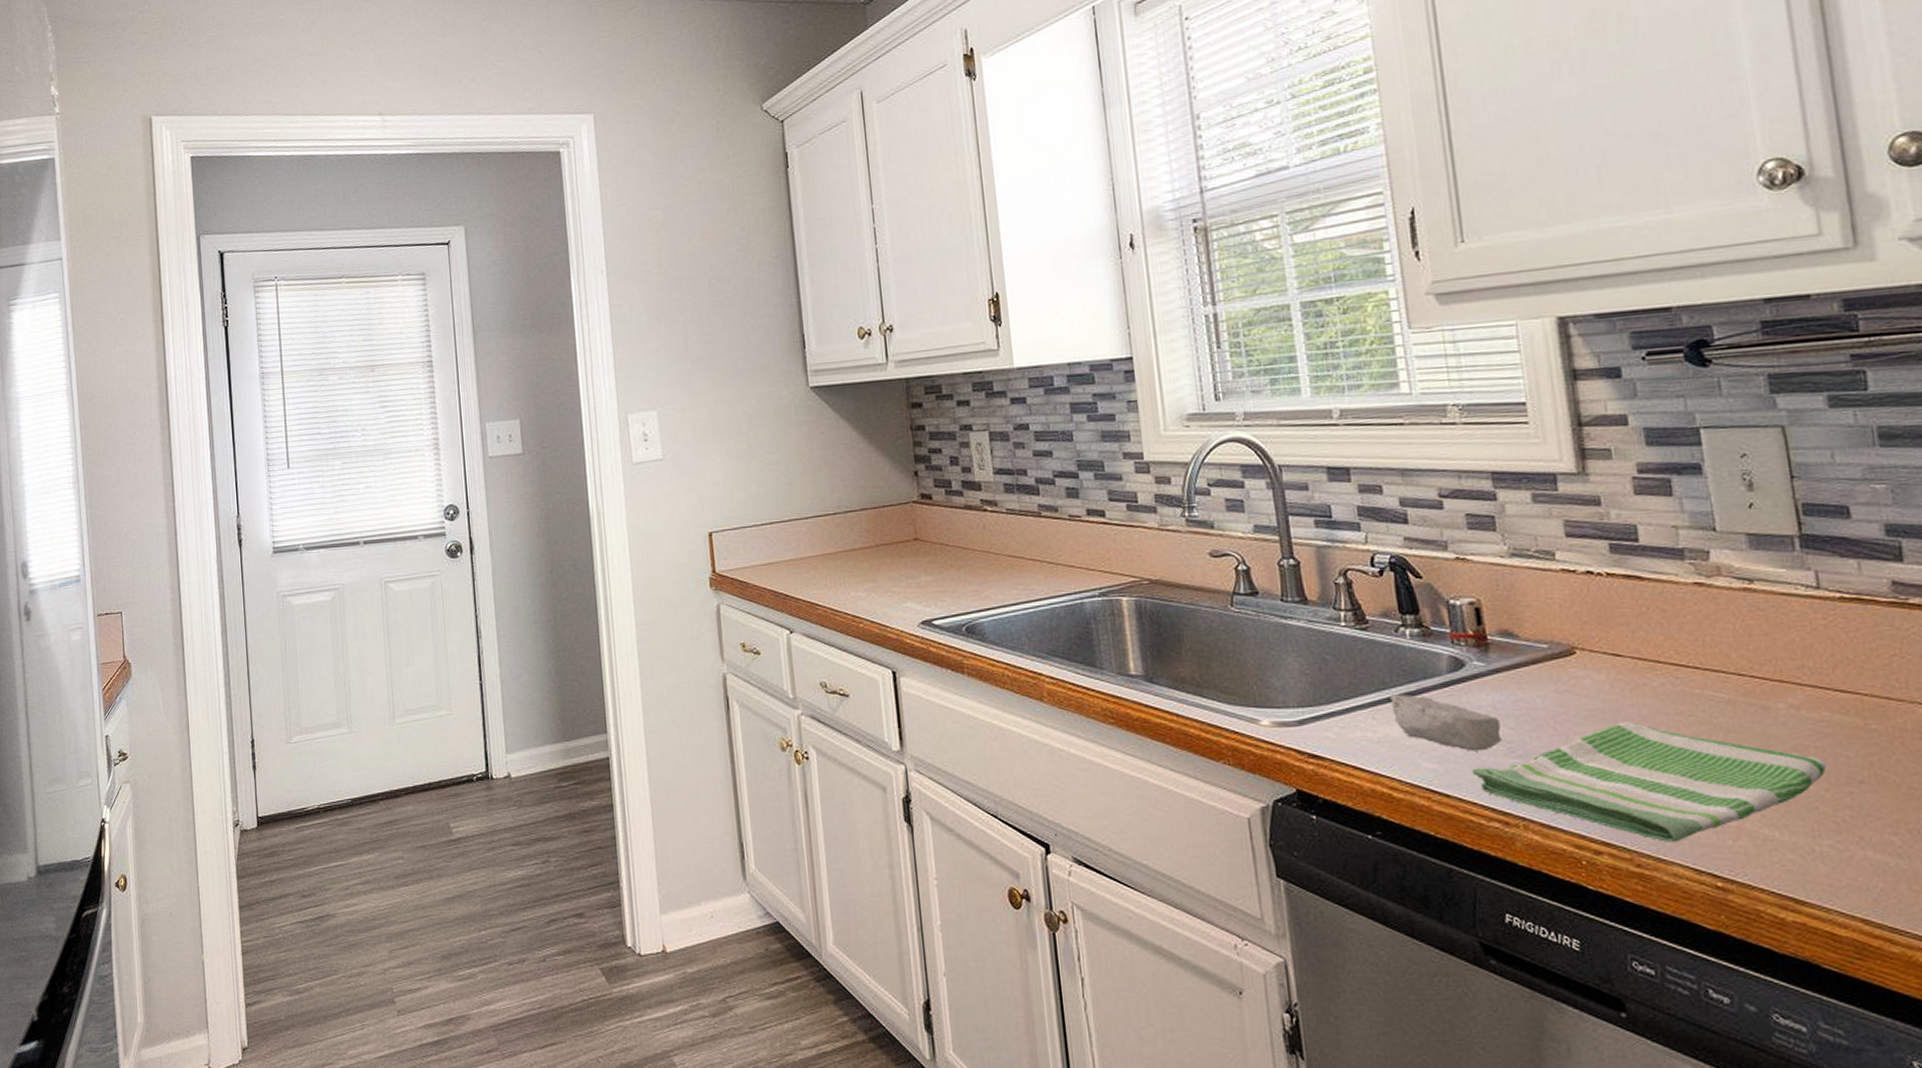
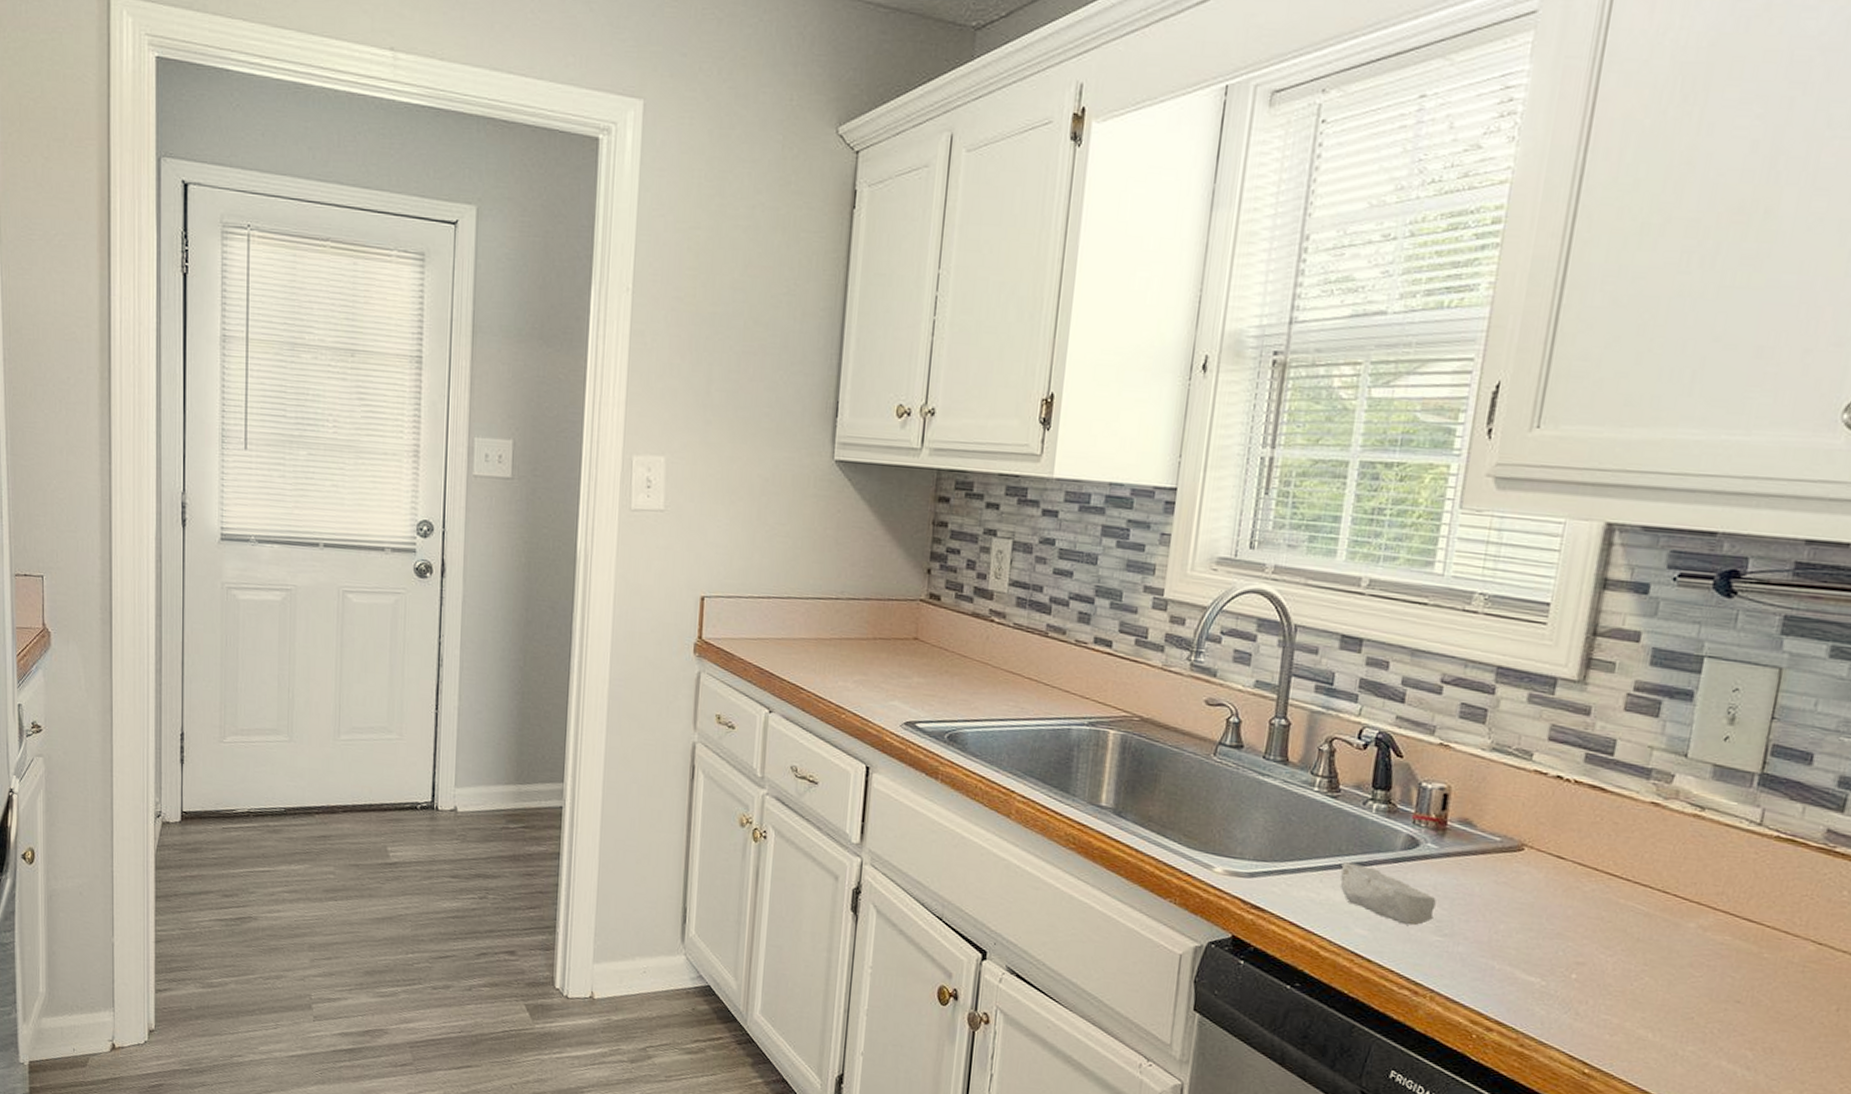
dish towel: present [1471,722,1828,842] -> none [1397,918,1714,1030]

